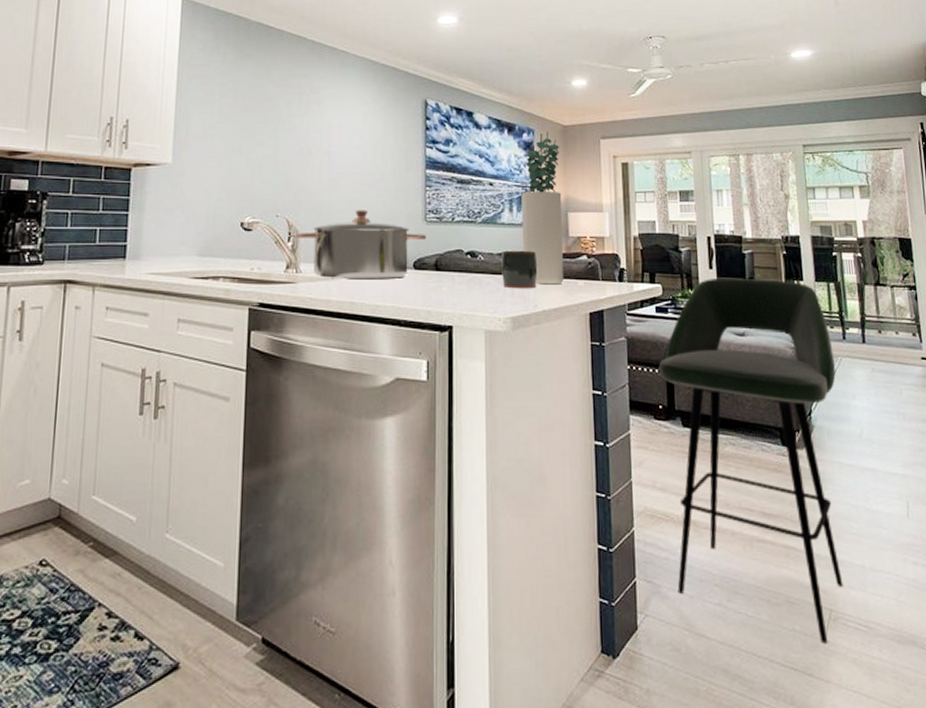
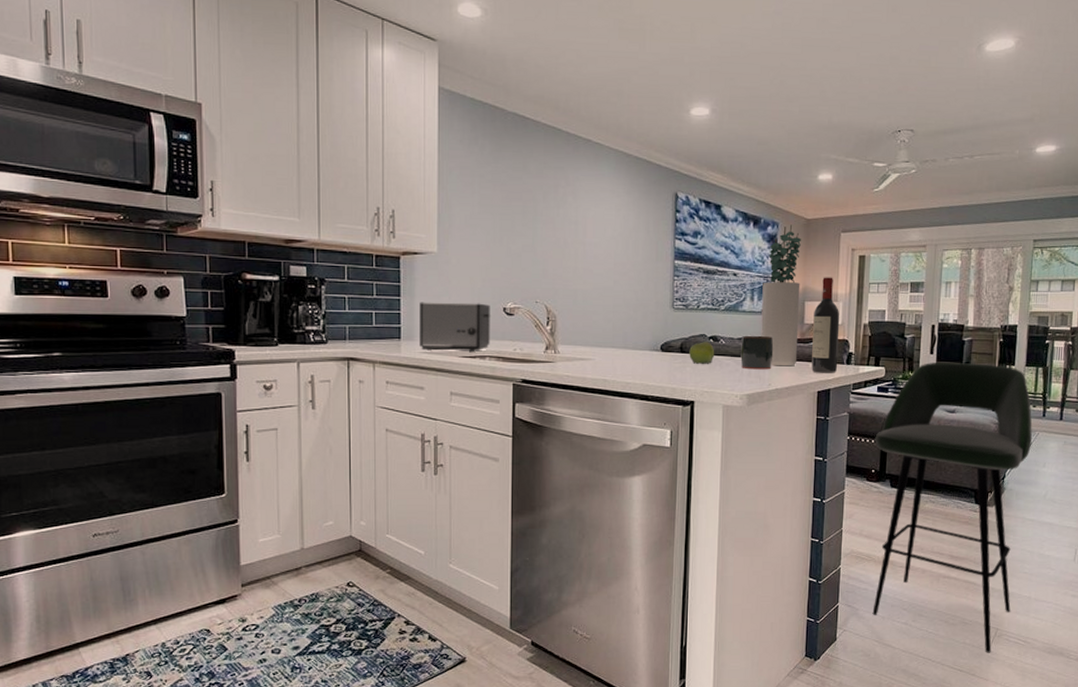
toaster: none [146,217,227,272] -> present [420,302,491,352]
cooking pot: present [295,209,427,280] -> none [553,297,674,360]
fruit: none [445,258,473,284] -> present [689,341,715,365]
wine bottle: none [578,186,610,293] -> present [811,277,840,374]

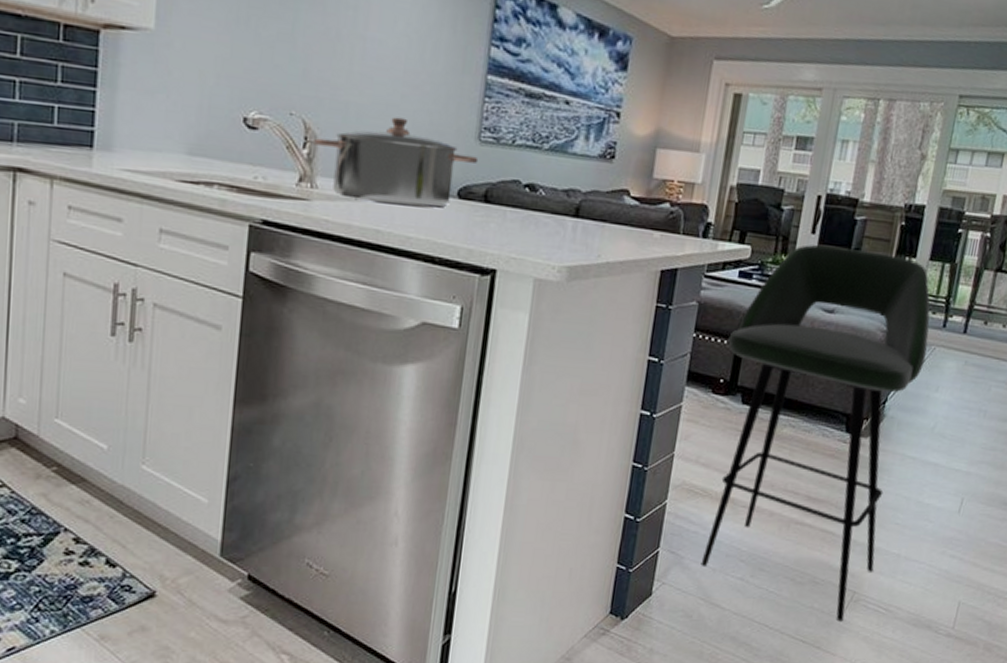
toaster: present [420,302,491,352] -> none [120,97,226,176]
cooking pot: none [553,297,674,360] -> present [312,117,479,208]
fruit: present [689,341,715,365] -> none [495,189,531,223]
mug: present [740,335,774,370] -> none [563,187,610,236]
vase: present [761,224,801,367] -> none [594,41,660,234]
wine bottle: present [811,277,840,374] -> none [655,117,701,249]

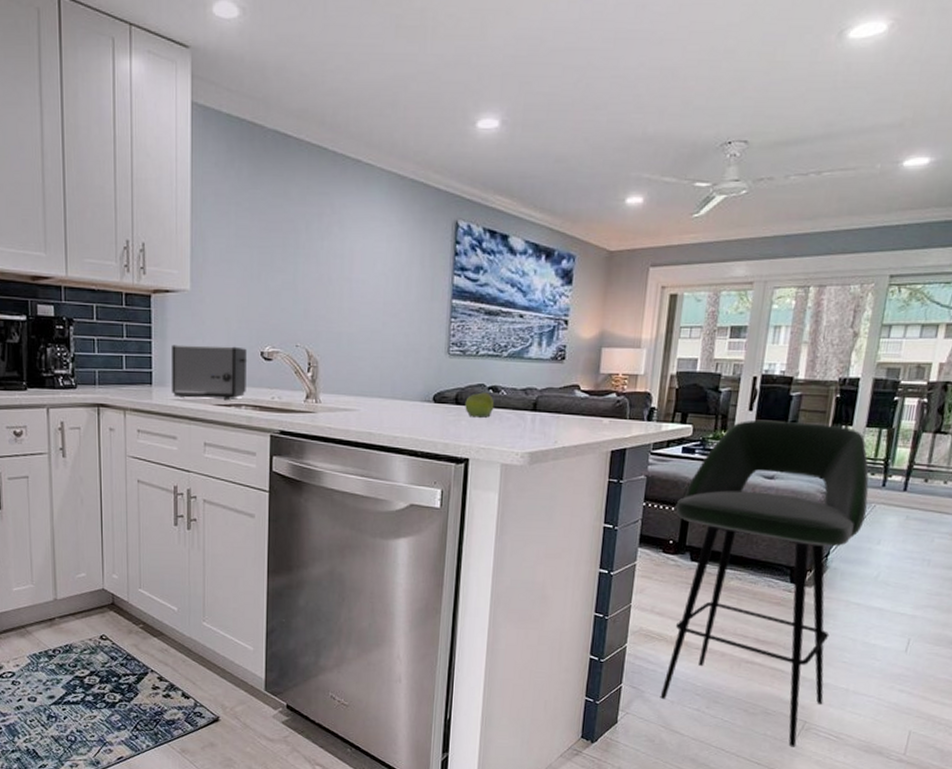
toaster: none [120,97,226,176] -> present [172,344,248,399]
cooking pot: present [312,117,479,208] -> none [315,341,449,412]
fruit: none [495,189,531,223] -> present [465,392,495,419]

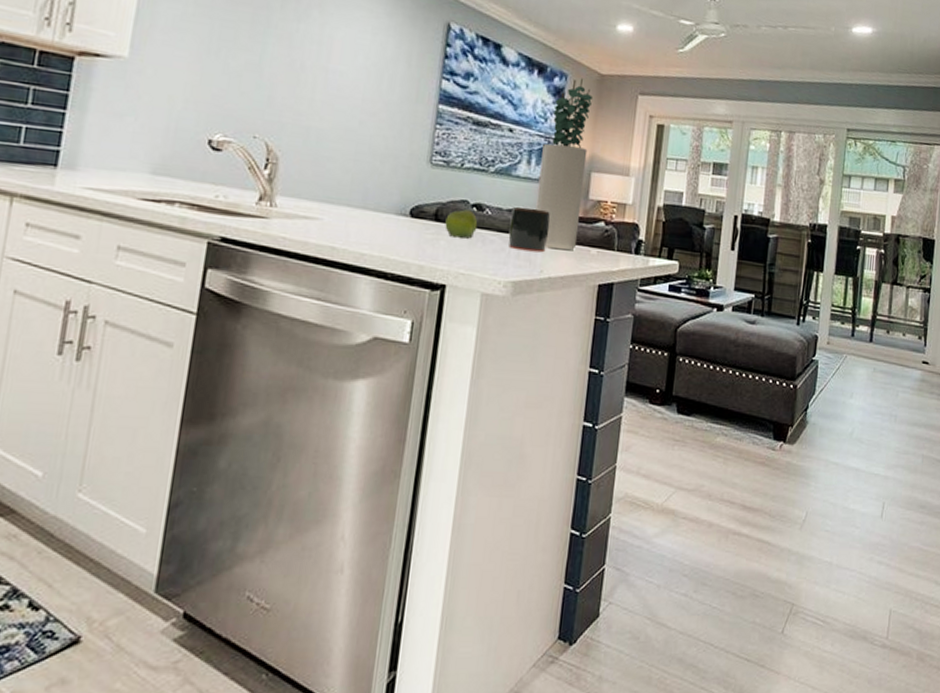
toaster: present [172,344,248,399] -> none [83,119,191,194]
mug: none [523,386,563,425] -> present [508,207,551,253]
vase: none [548,257,601,422] -> present [535,78,592,251]
bar stool: present [660,420,869,747] -> none [646,260,840,637]

